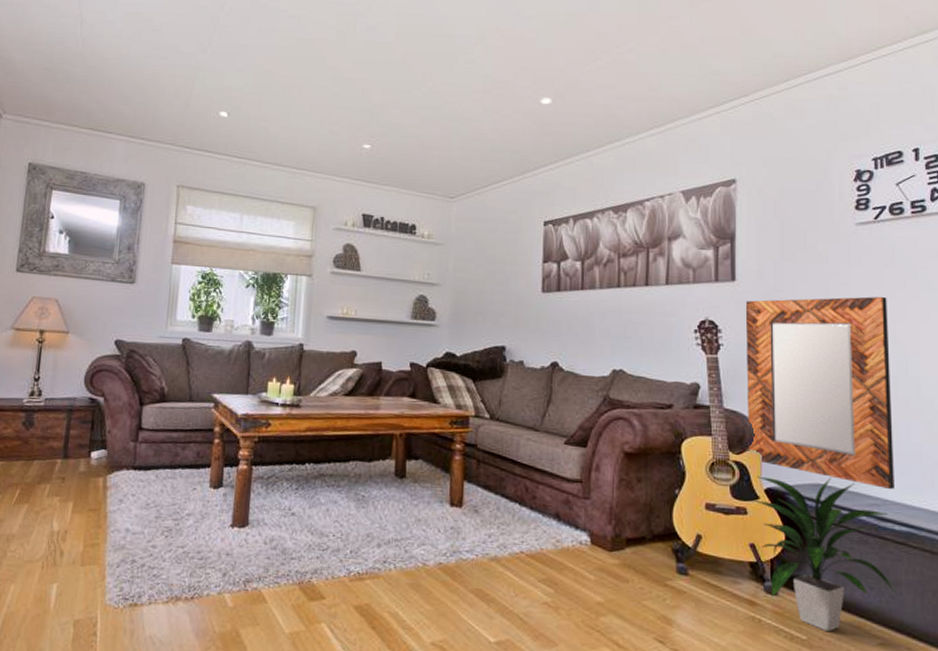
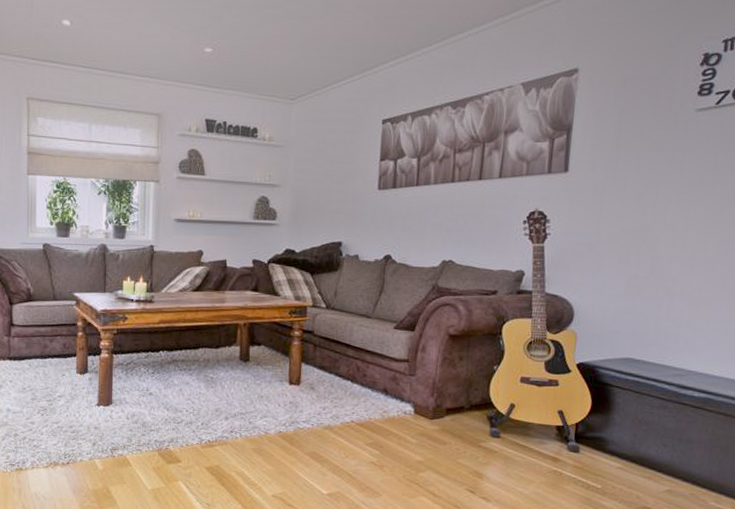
home mirror: present [745,296,894,490] -> none [564,182,718,362]
indoor plant: present [752,476,897,632] -> none [564,352,689,482]

